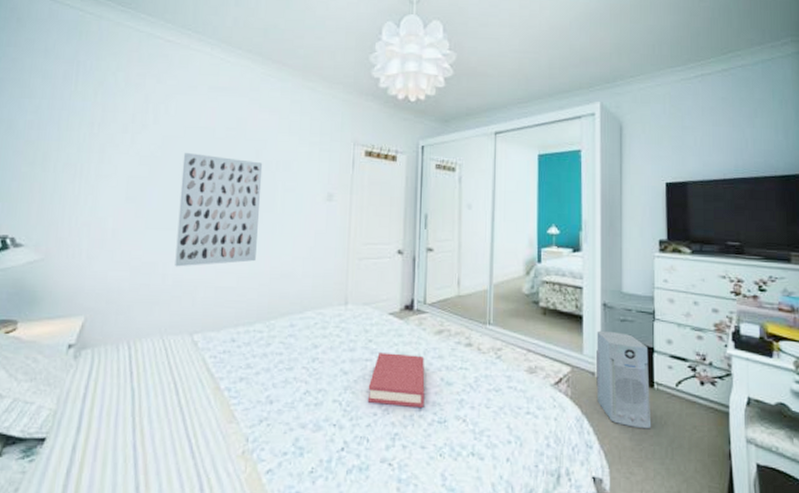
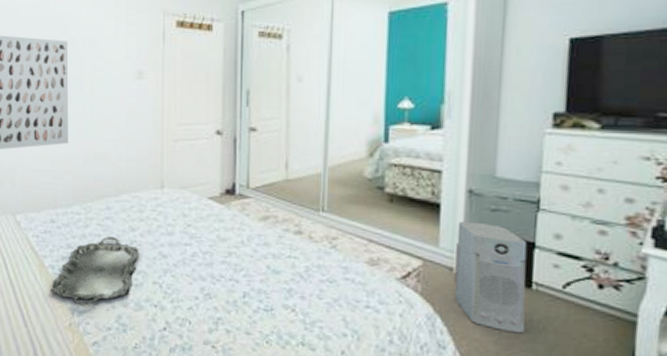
serving tray: none [224,354,320,430] -> present [50,236,138,306]
hardback book: present [367,353,425,407] -> none [188,237,249,294]

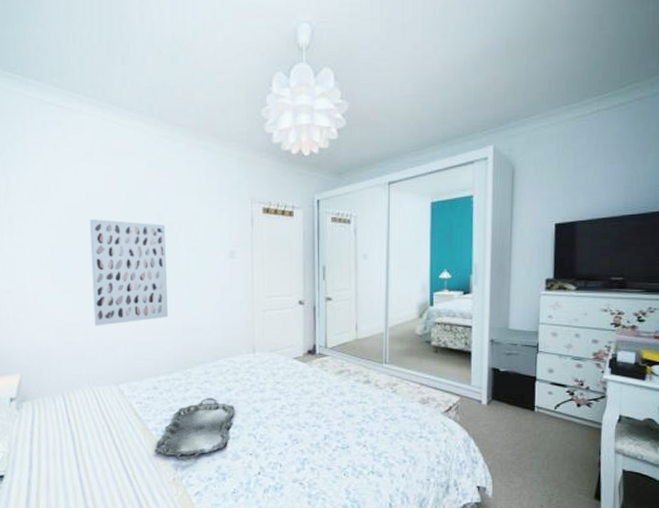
air purifier: present [454,221,527,334] -> none [482,364,531,446]

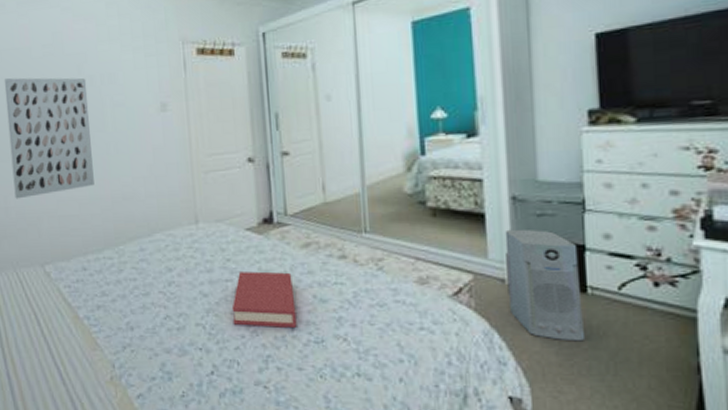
serving tray: present [154,397,234,461] -> none [87,279,178,356]
hardback book: none [278,392,329,437] -> present [231,271,297,327]
air purifier: none [482,364,531,446] -> present [505,229,586,342]

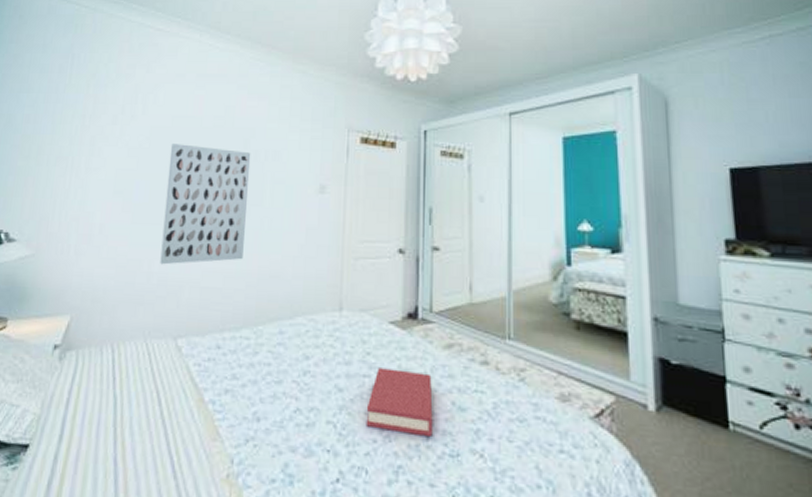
air purifier: present [505,229,586,342] -> none [647,351,729,484]

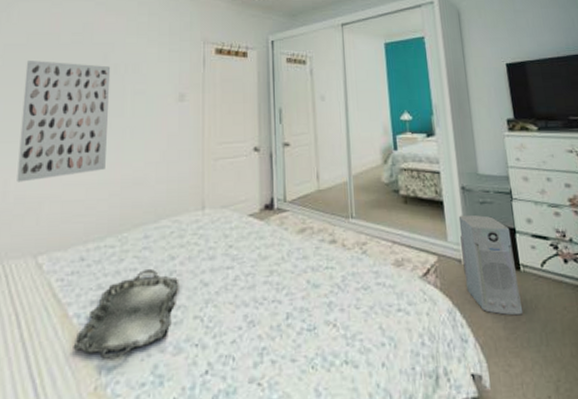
serving tray: none [208,365,312,451] -> present [73,268,178,360]
hardback book: present [366,368,433,436] -> none [231,257,292,317]
air purifier: none [647,351,729,484] -> present [458,214,524,316]

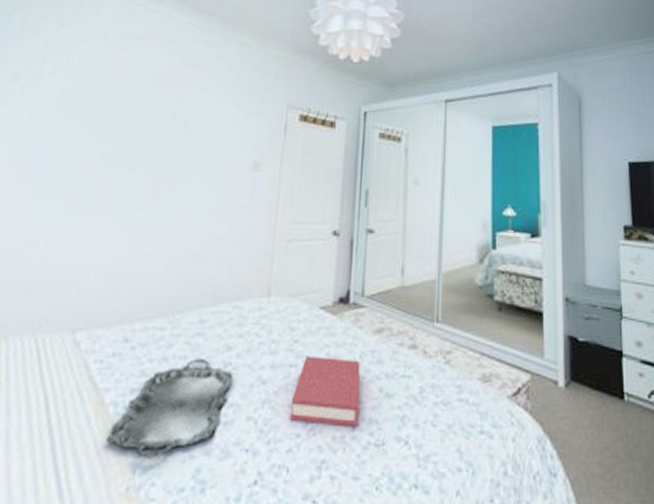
wall art: present [17,61,111,183] -> none [60,109,179,246]
hardback book: none [231,257,292,317] -> present [289,356,361,426]
air purifier: present [458,214,524,316] -> none [559,330,623,451]

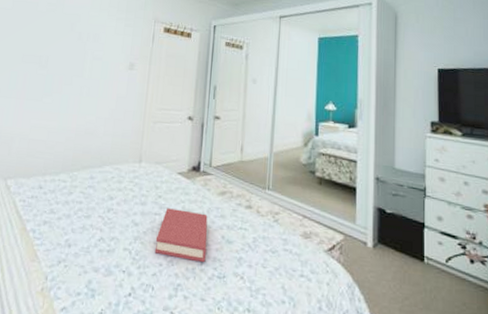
serving tray: present [106,357,233,459] -> none [28,203,114,270]

